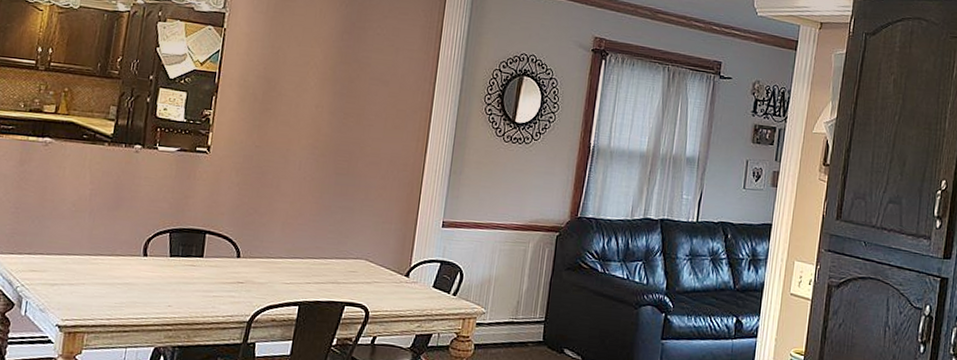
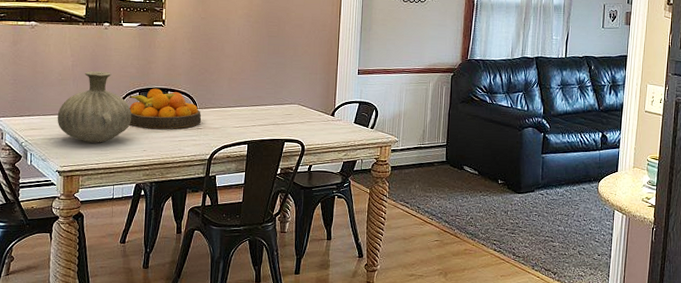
vase: none [64,202,159,293] -> present [57,70,132,143]
fruit bowl: none [154,229,245,281] -> present [129,88,202,129]

